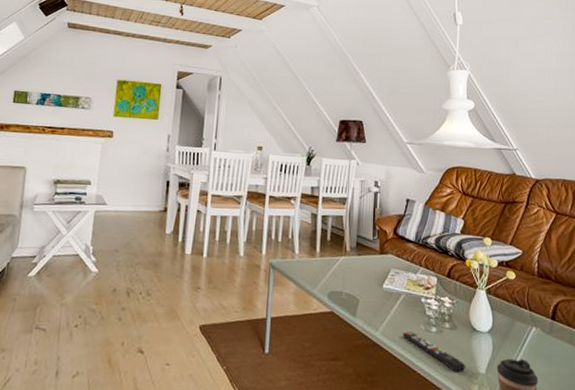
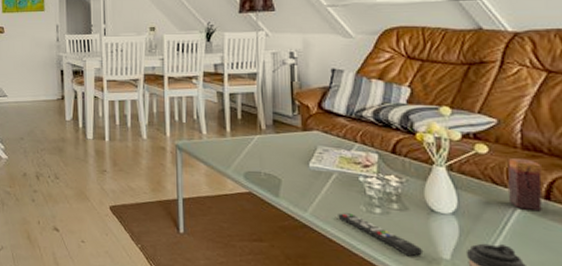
candle: none [528,284,550,329] -> present [507,158,543,210]

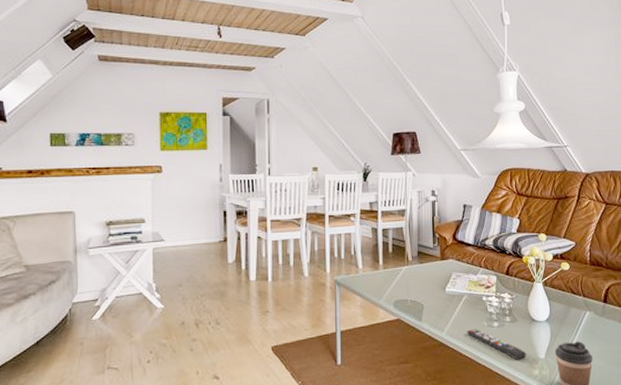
candle: present [507,158,543,210] -> none [581,272,602,312]

